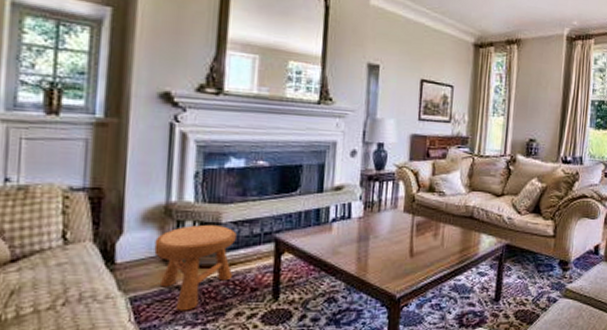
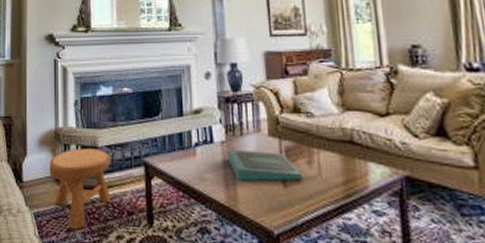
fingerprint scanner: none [363,224,429,253] -> present [227,148,304,181]

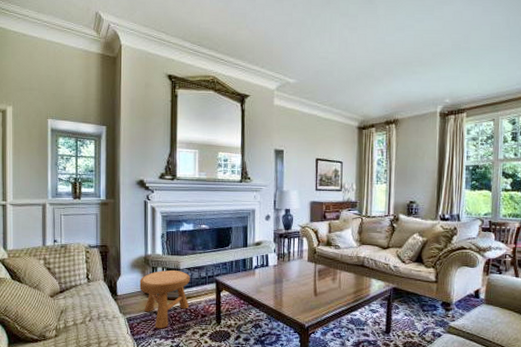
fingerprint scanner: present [227,148,304,181] -> none [278,270,329,292]

